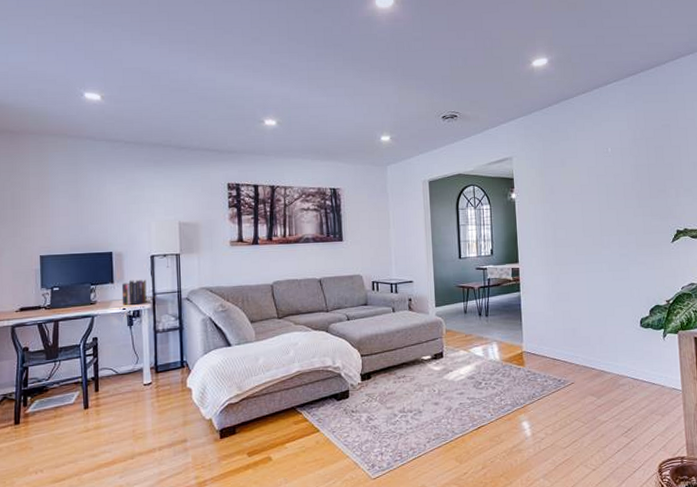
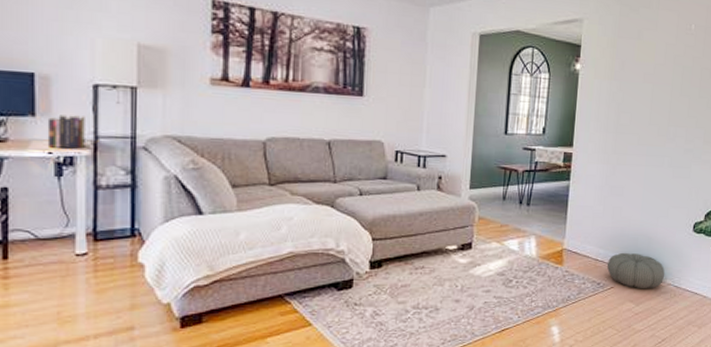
pouf: none [565,350,620,383] -> present [607,252,665,289]

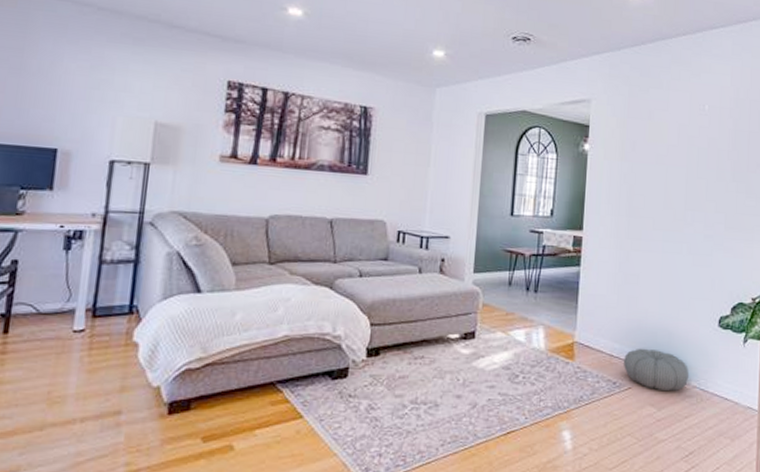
books: present [47,115,85,149] -> none [60,189,99,223]

